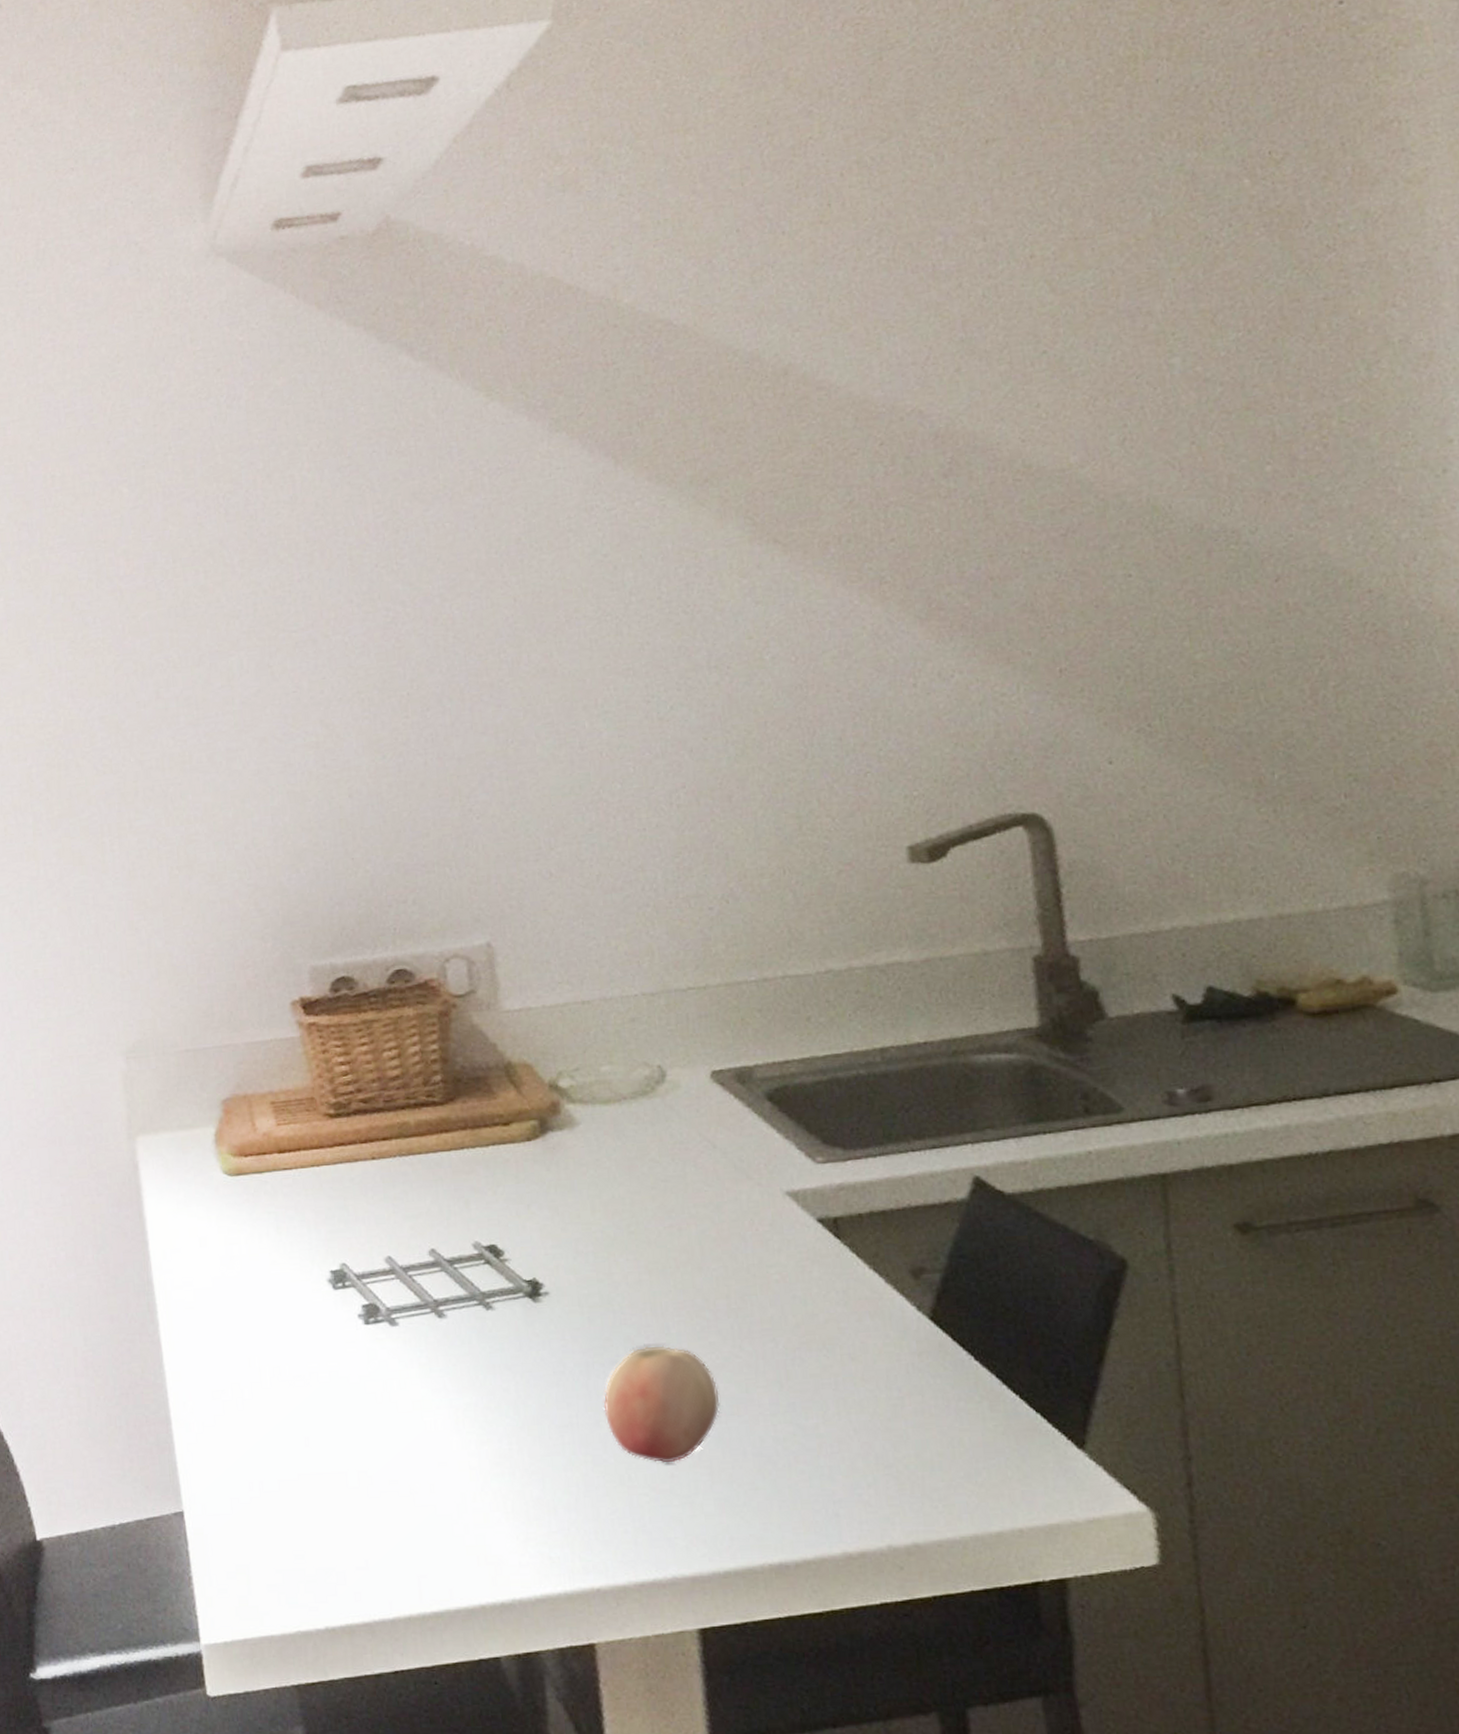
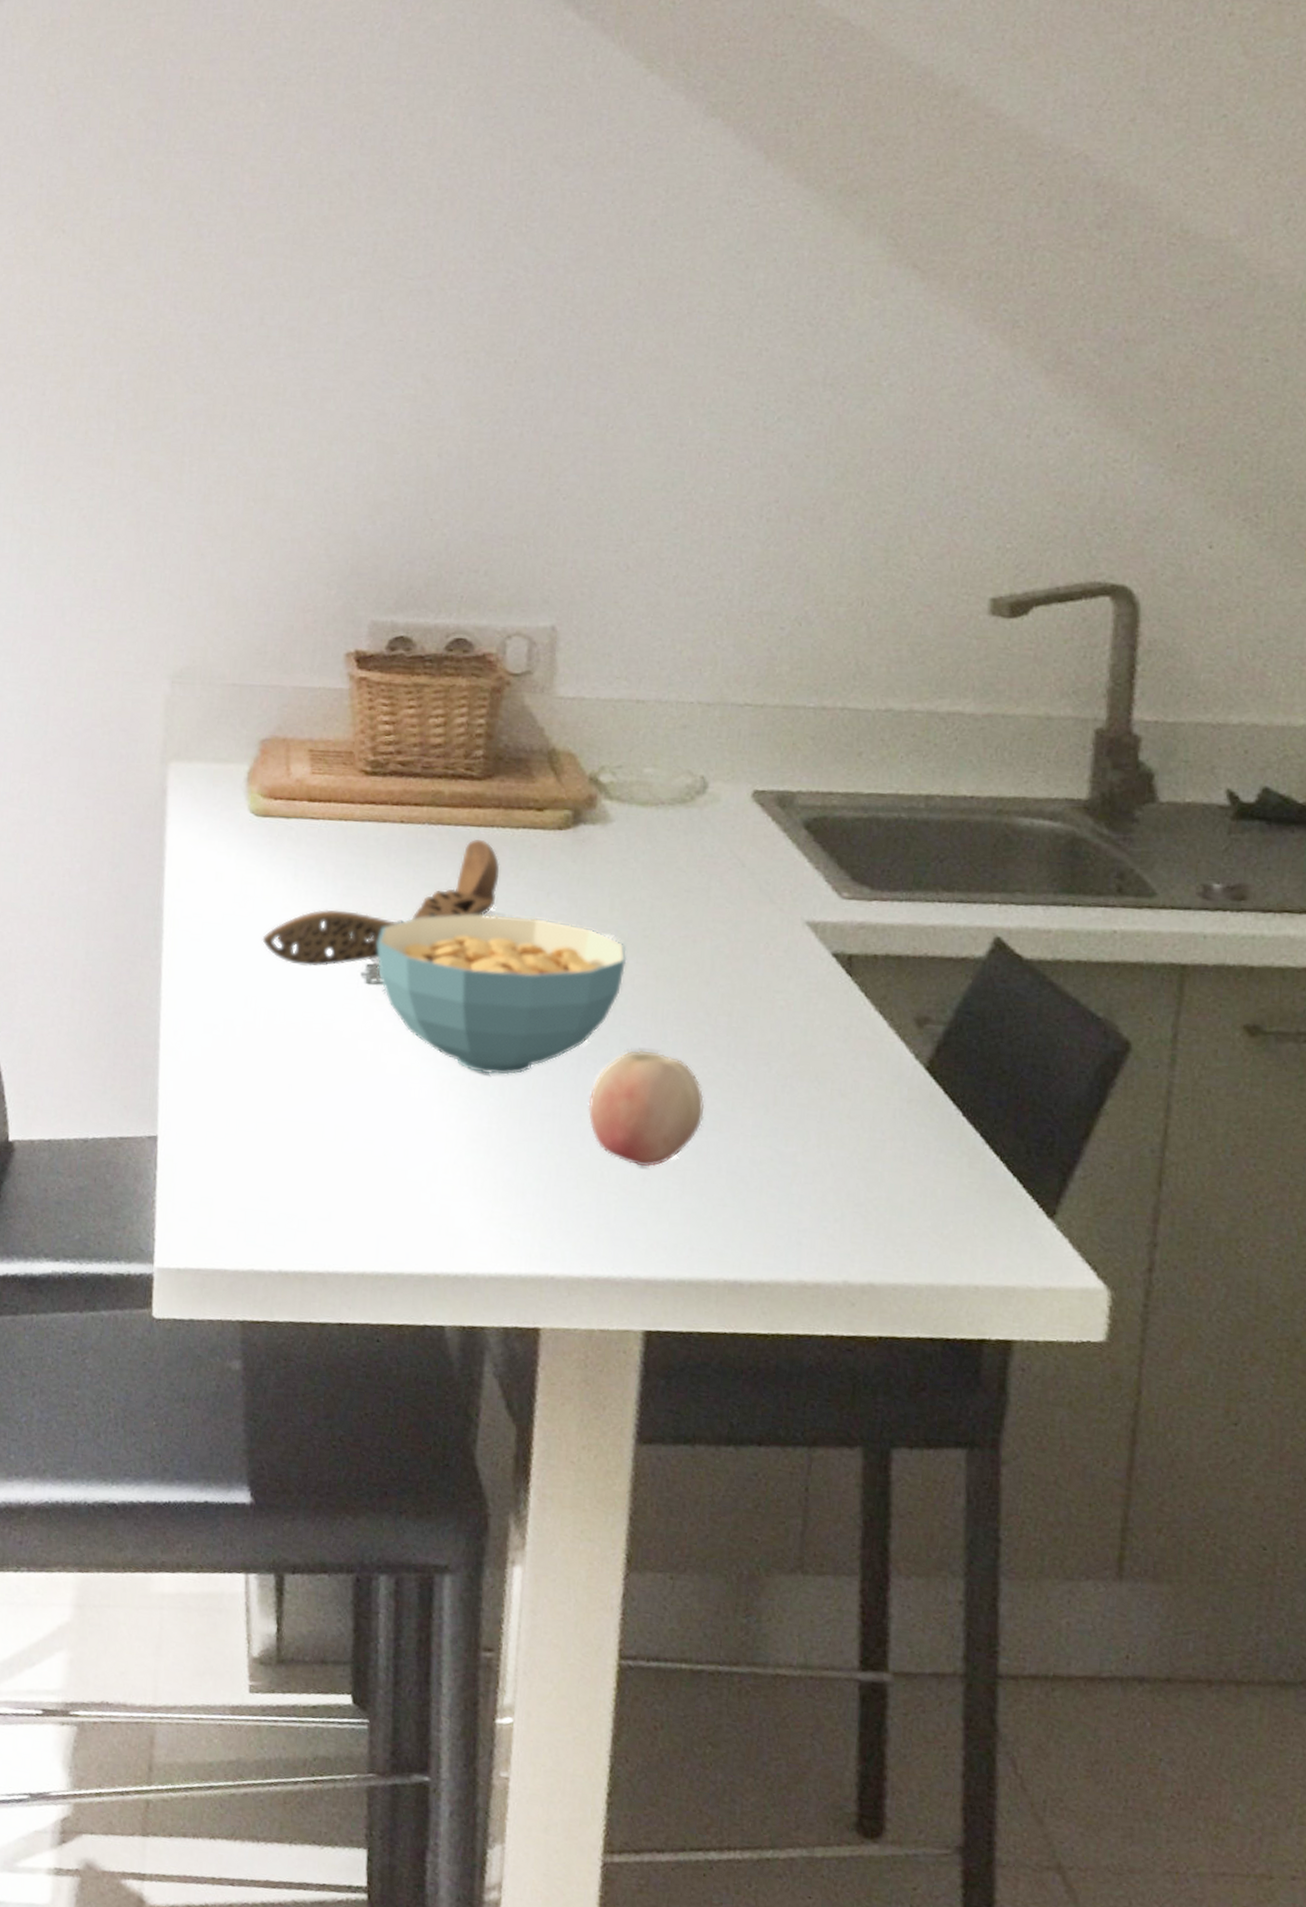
wooden spoon: none [255,1163,479,1318] -> present [262,838,500,967]
cereal bowl: none [368,1231,617,1396] -> present [377,914,627,1075]

